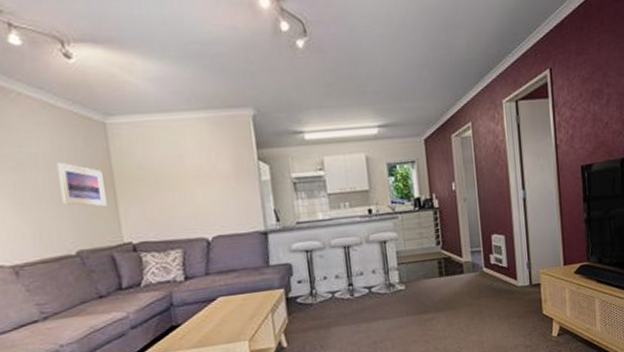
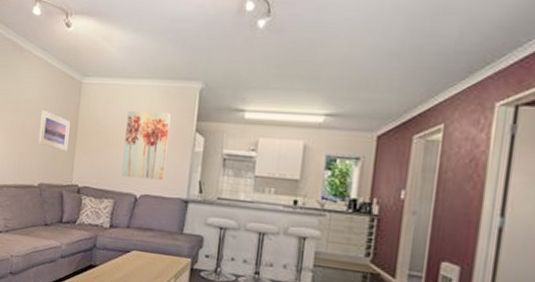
wall art: none [175,144,235,222] -> present [121,110,171,180]

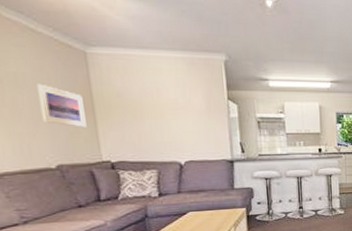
wall art: present [121,110,171,180] -> none [152,82,206,147]

